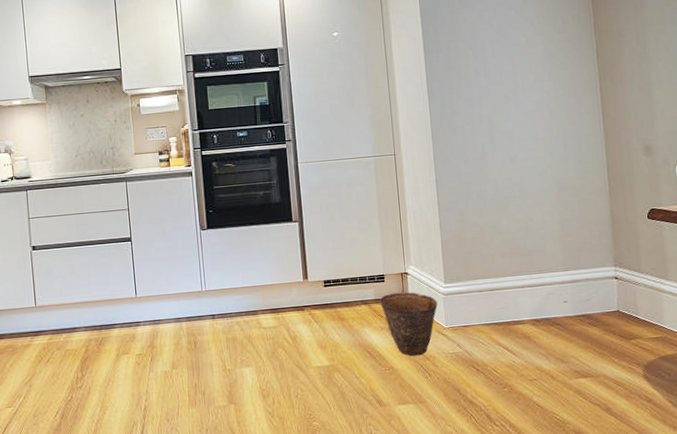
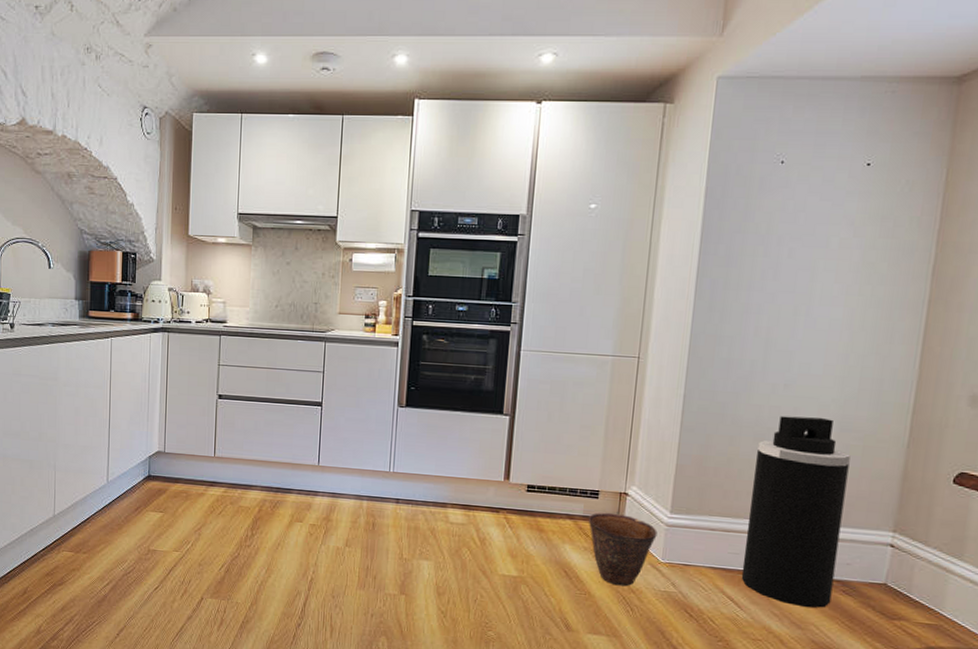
trash can: none [501,182,582,344] -> present [741,415,851,608]

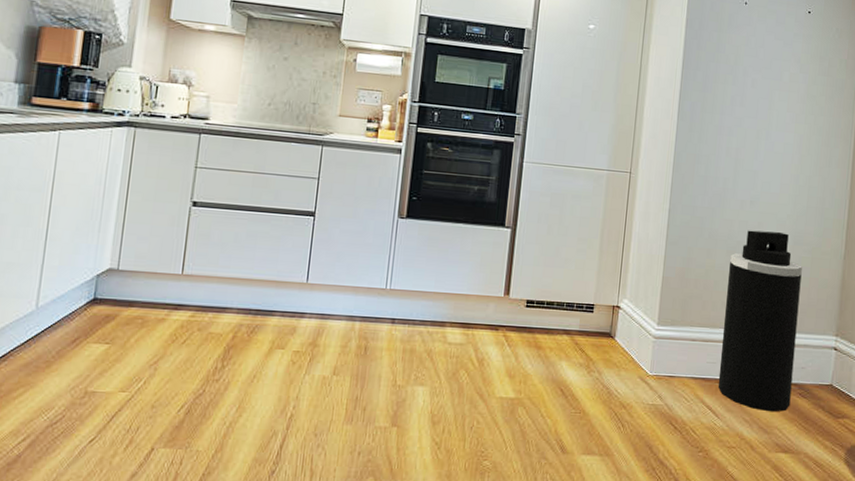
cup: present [588,512,657,587] -> none [583,326,646,402]

